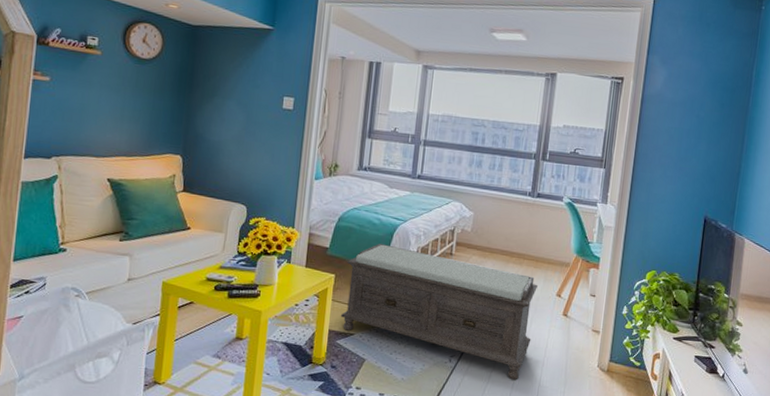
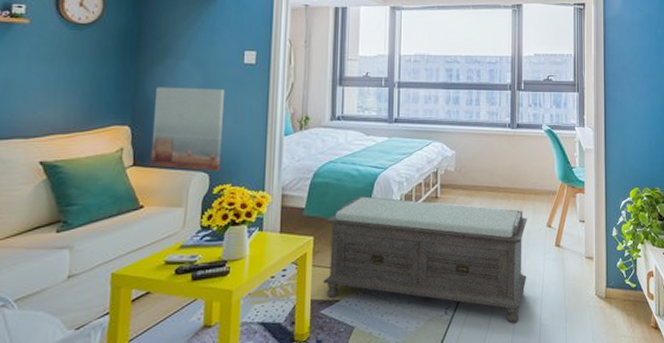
wall art: none [197,122,265,205] -> present [150,87,226,172]

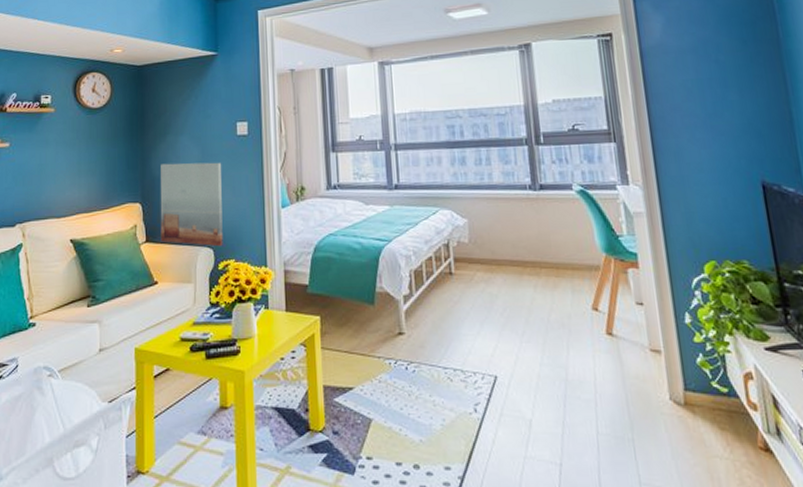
bench: present [322,196,527,324] -> none [331,272,573,429]

